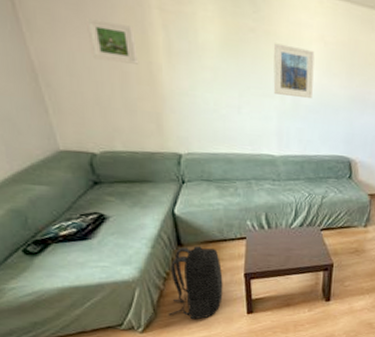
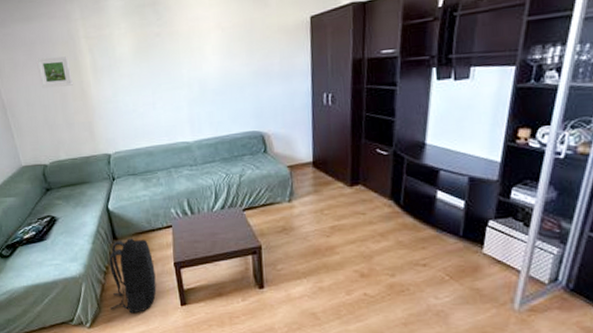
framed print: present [273,43,315,98] -> none [178,38,217,85]

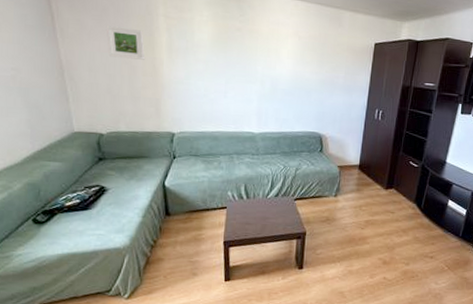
backpack: present [108,238,157,314] -> none [152,215,204,287]

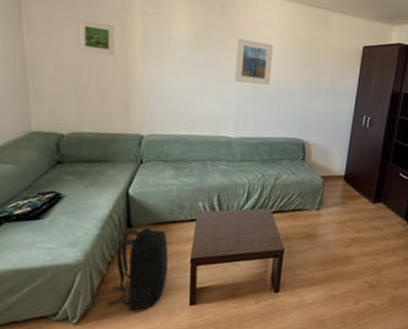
backpack: none [152,215,204,287] -> present [106,227,169,311]
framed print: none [255,39,290,83] -> present [234,38,274,85]

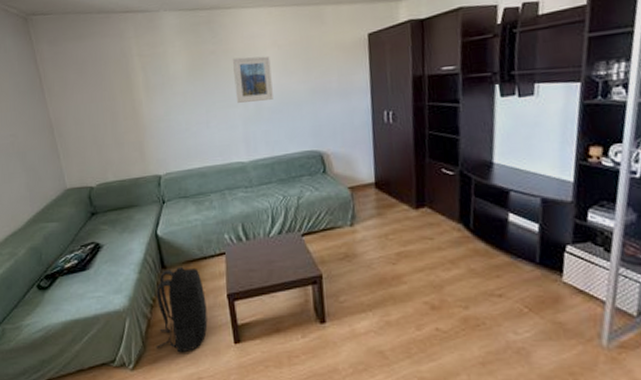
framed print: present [77,19,117,56] -> none [86,74,124,107]

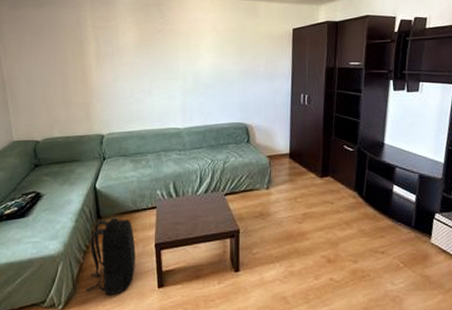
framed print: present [233,55,273,103] -> none [177,37,209,77]

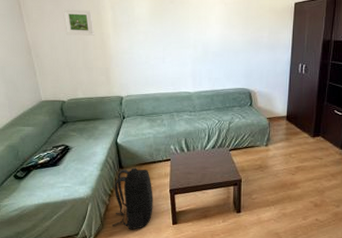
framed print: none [42,41,76,69] -> present [62,9,94,36]

